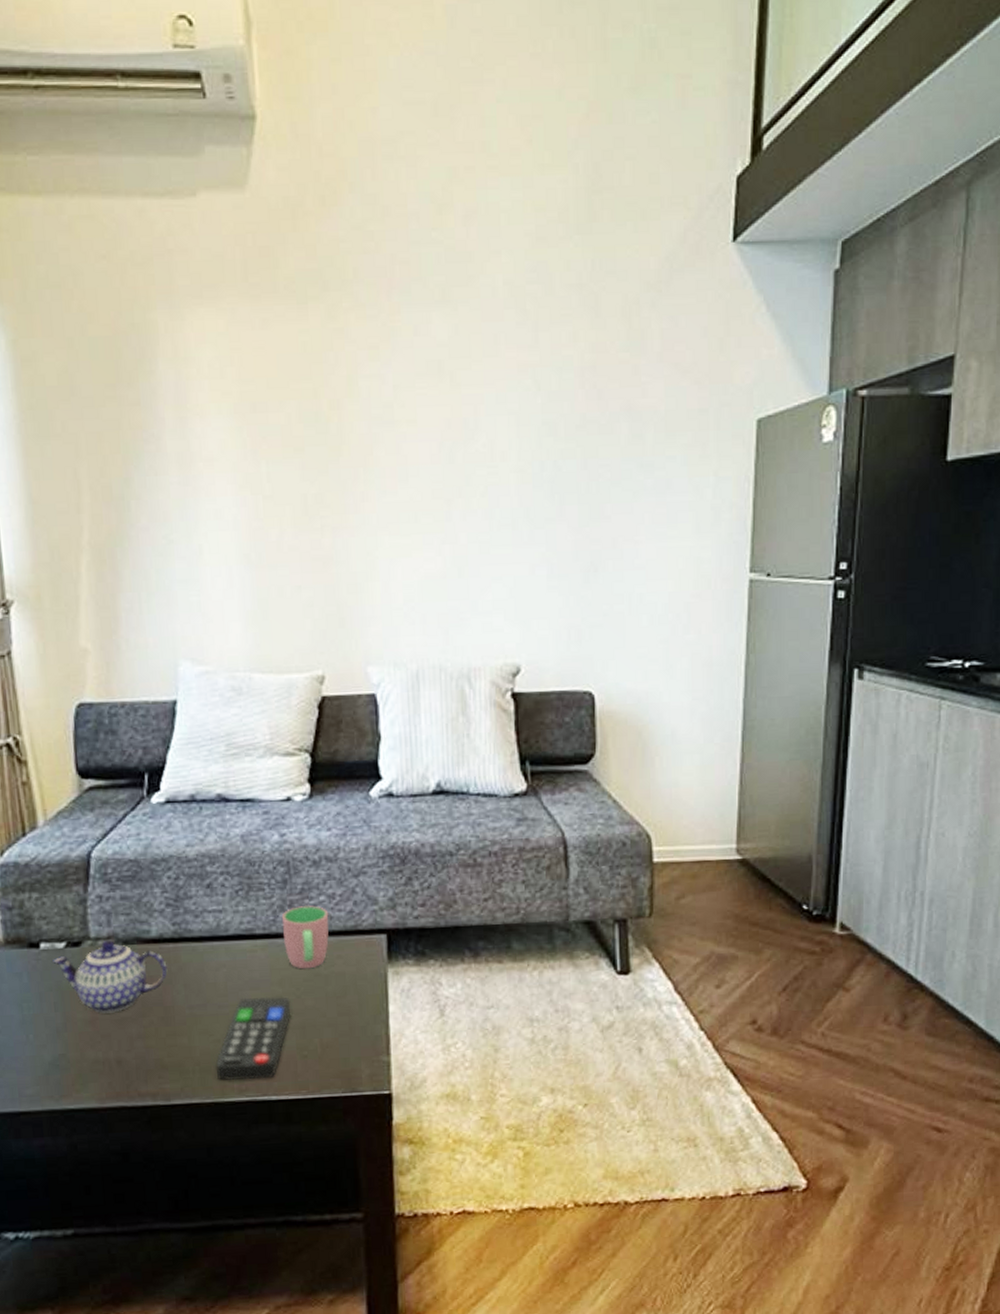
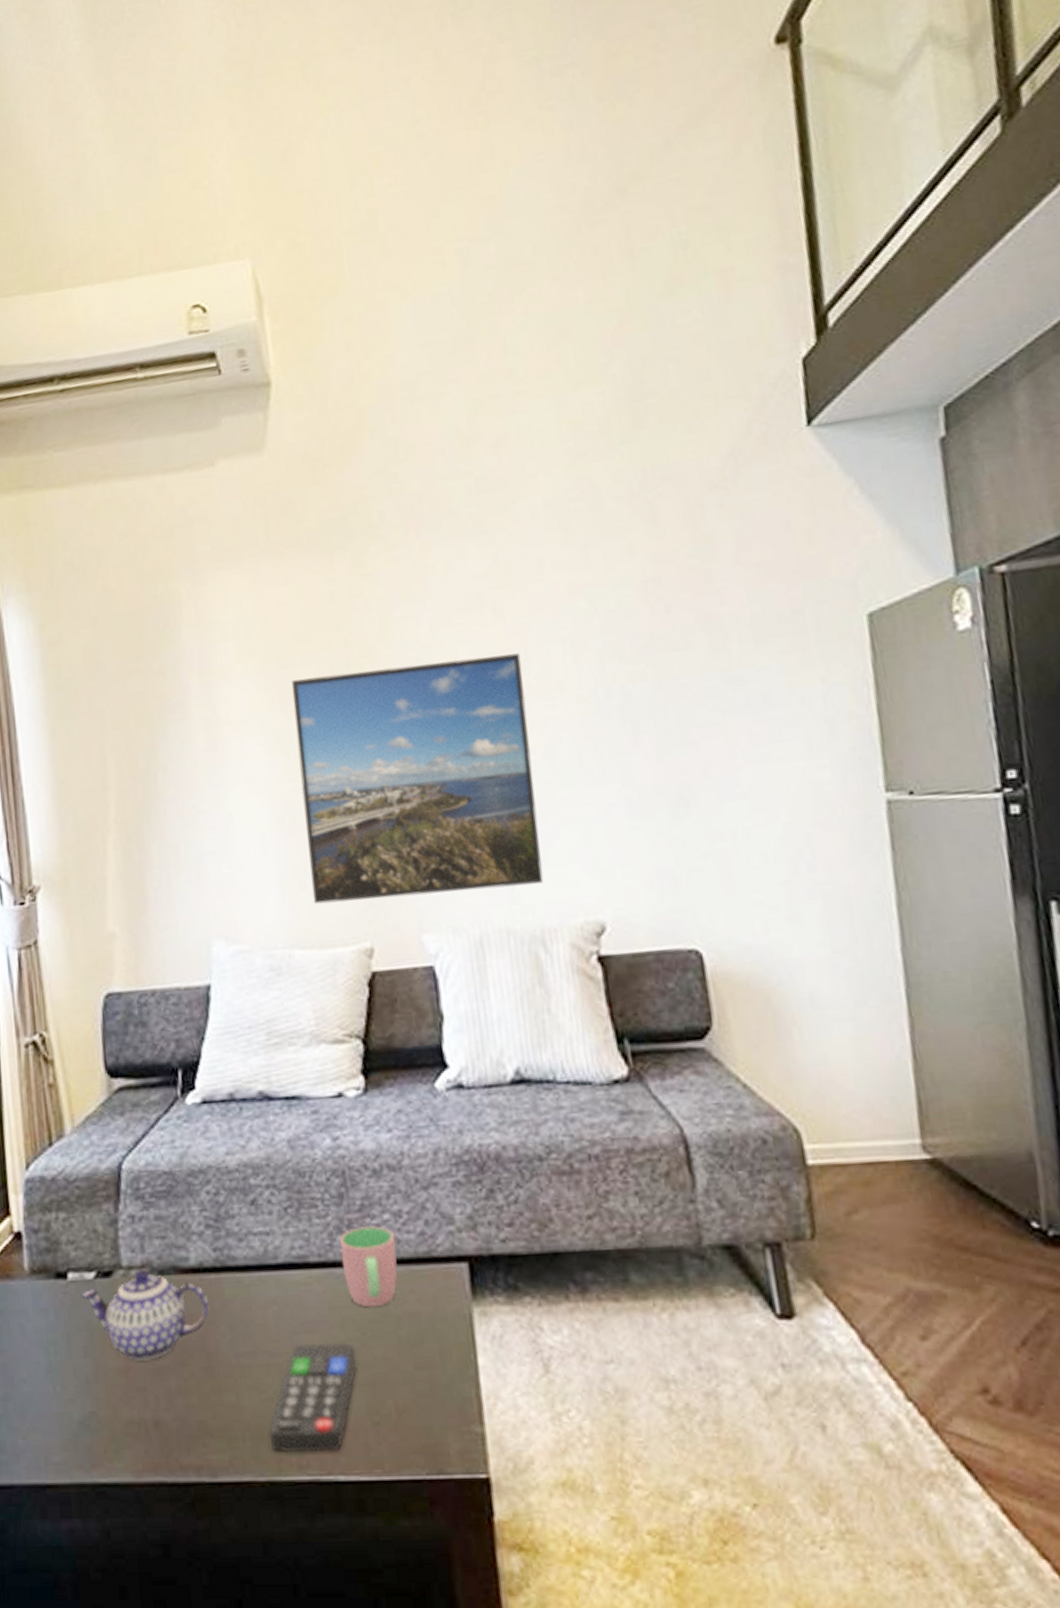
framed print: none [263,421,474,634] -> present [292,653,544,904]

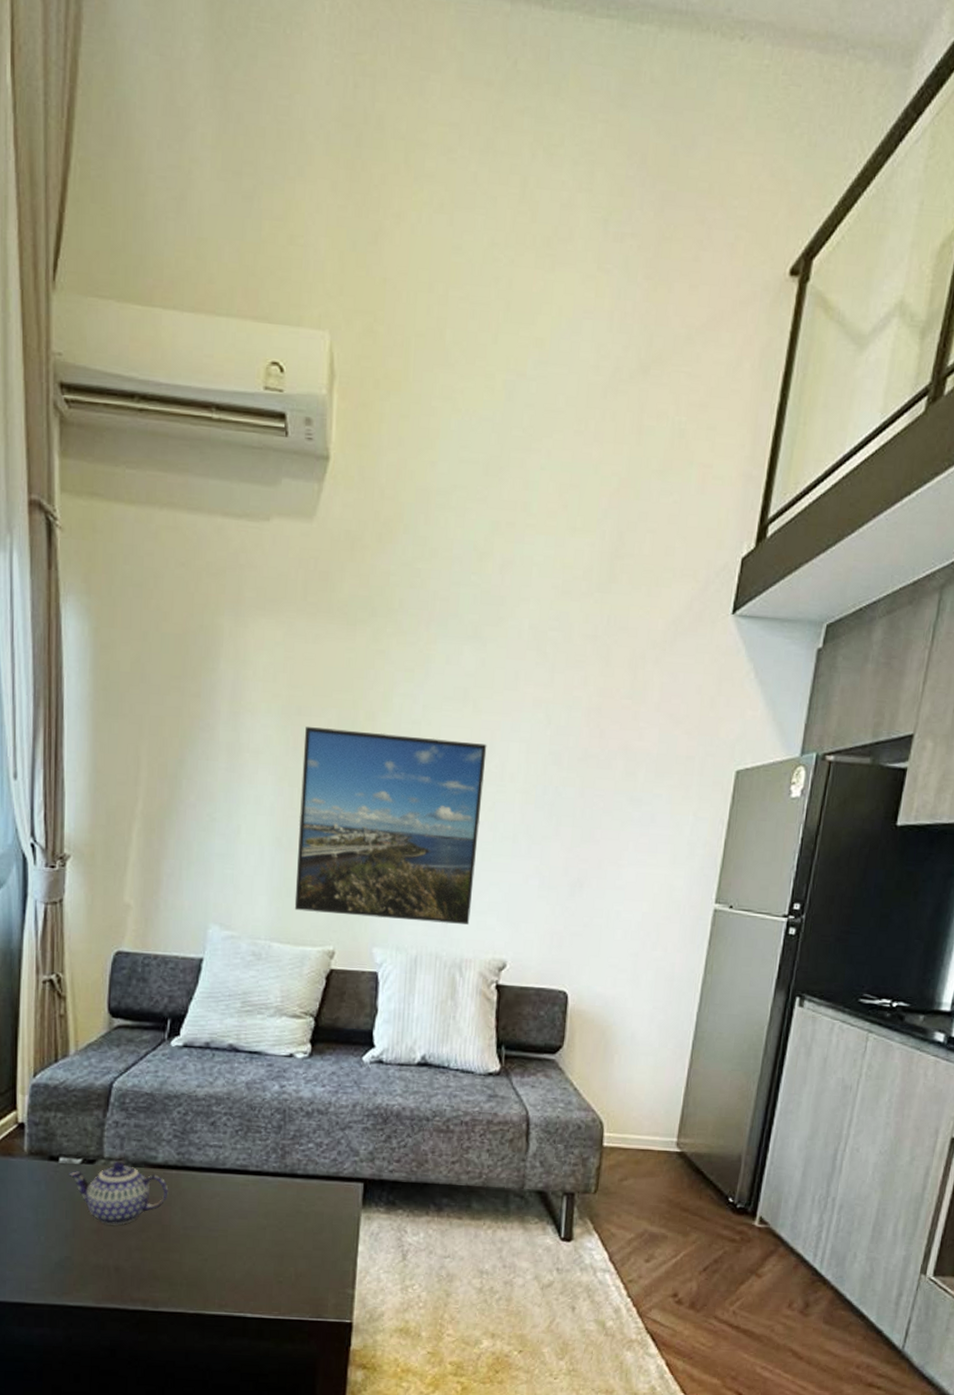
remote control: present [268,1342,357,1454] -> none [201,1225,273,1298]
cup: present [339,1225,398,1308] -> none [273,1149,315,1206]

